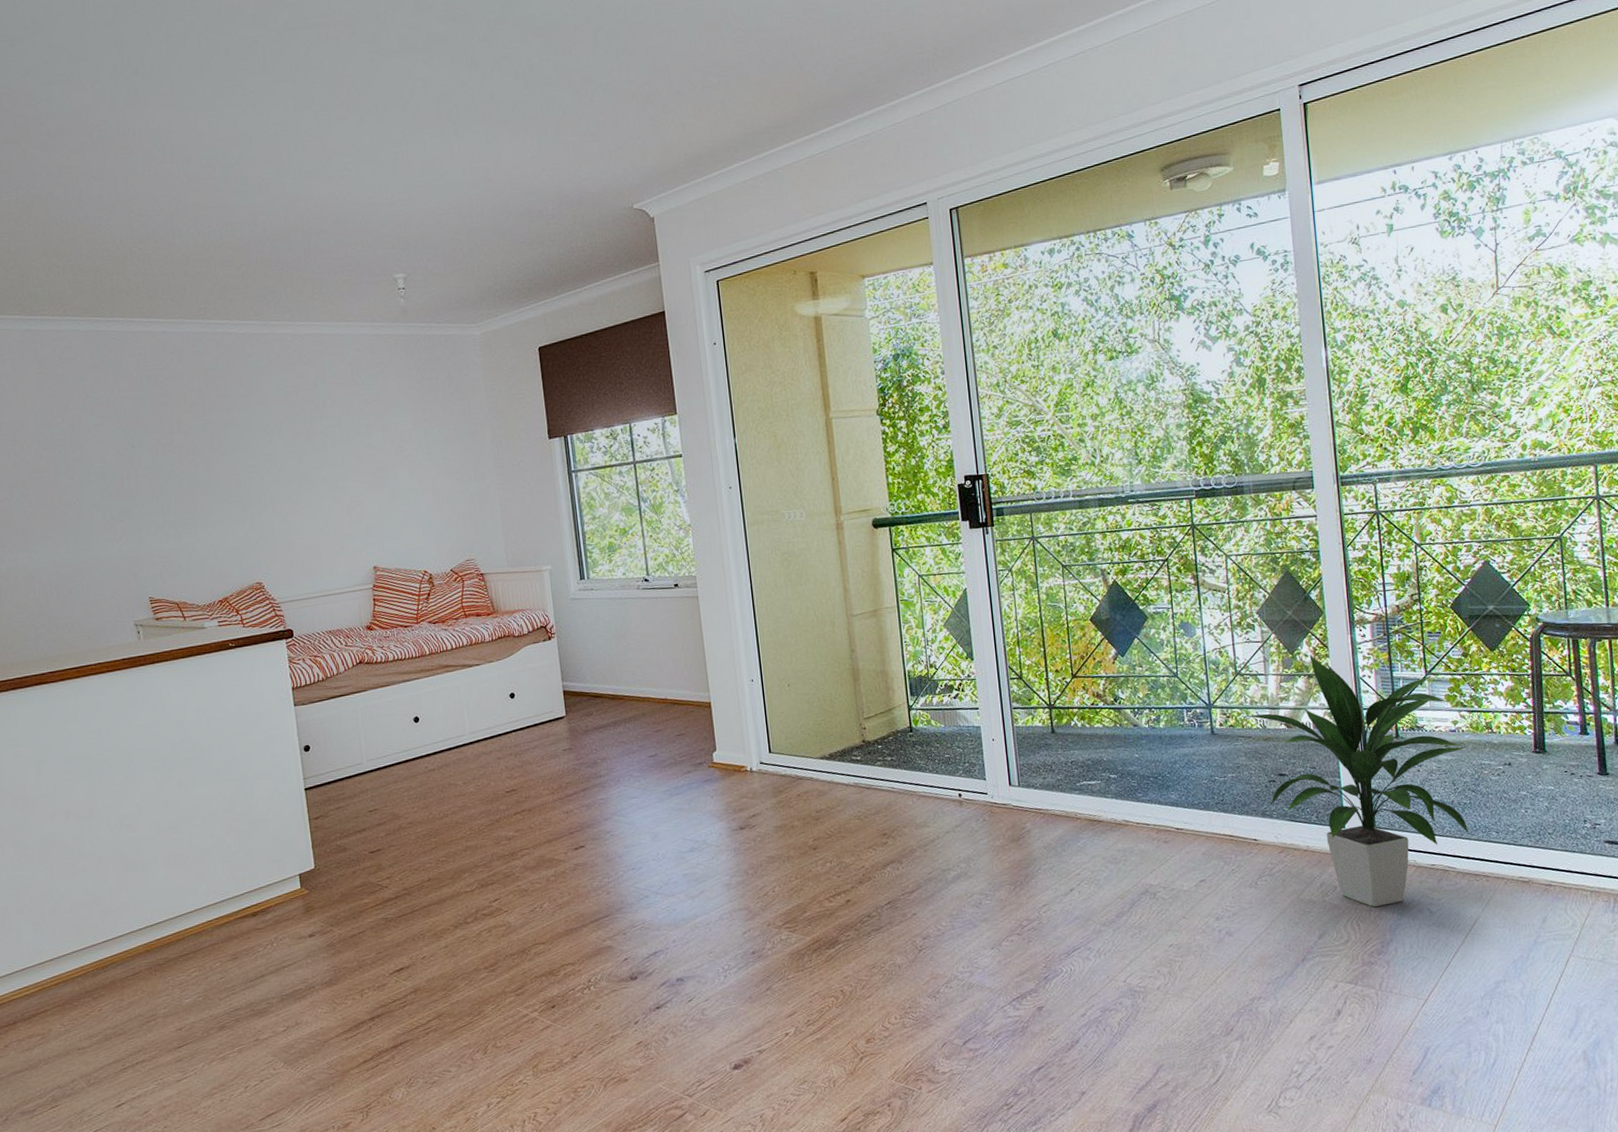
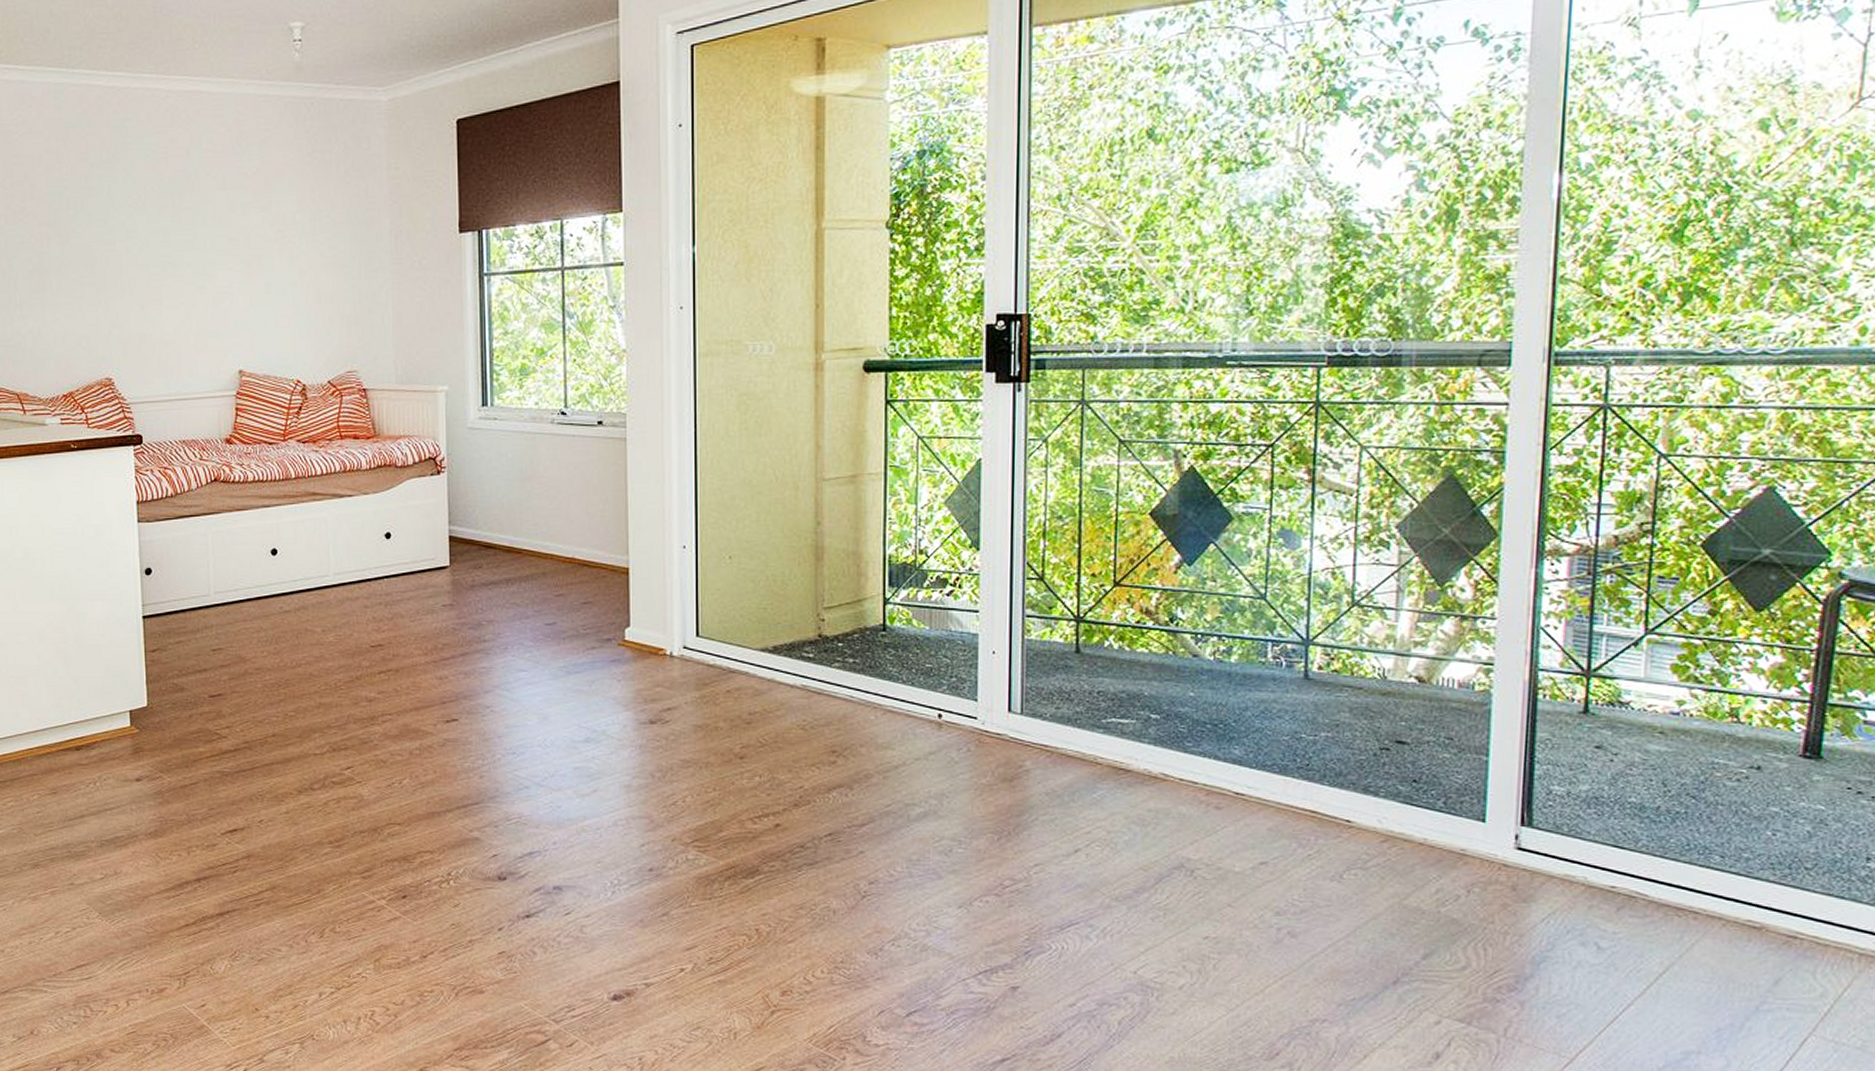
indoor plant: present [1239,654,1470,907] -> none [1348,588,1696,930]

